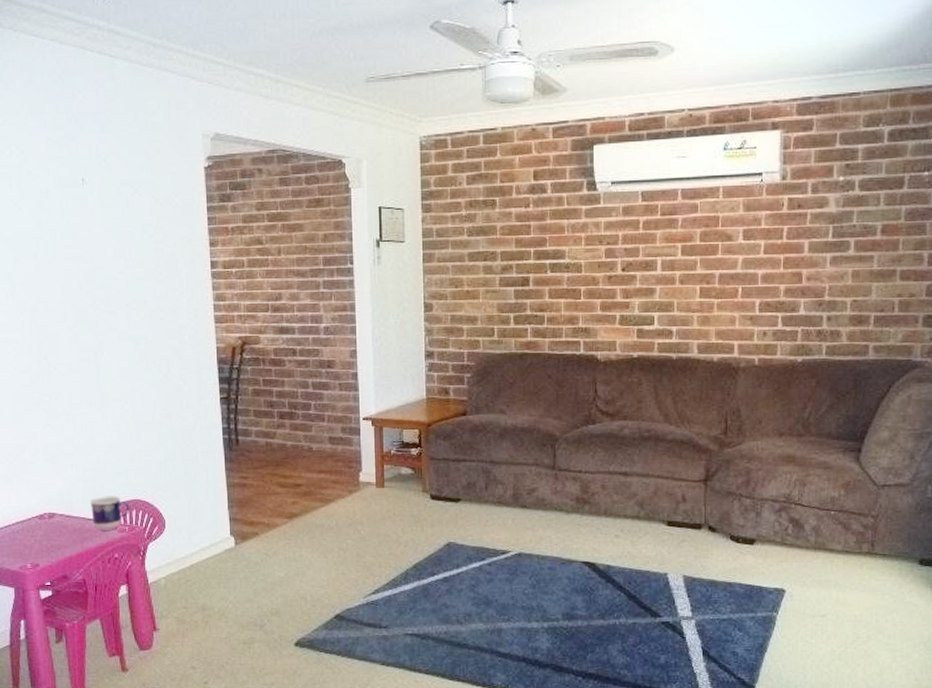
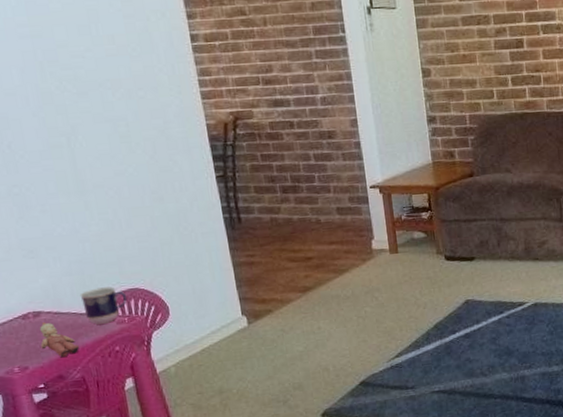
doll: none [51,524,84,558] -> present [39,322,79,357]

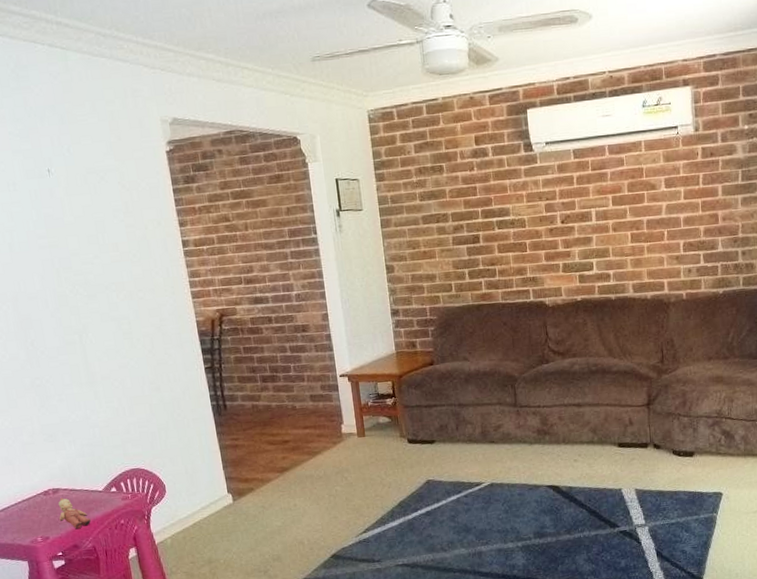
cup: present [79,286,127,325] -> none [90,467,130,501]

